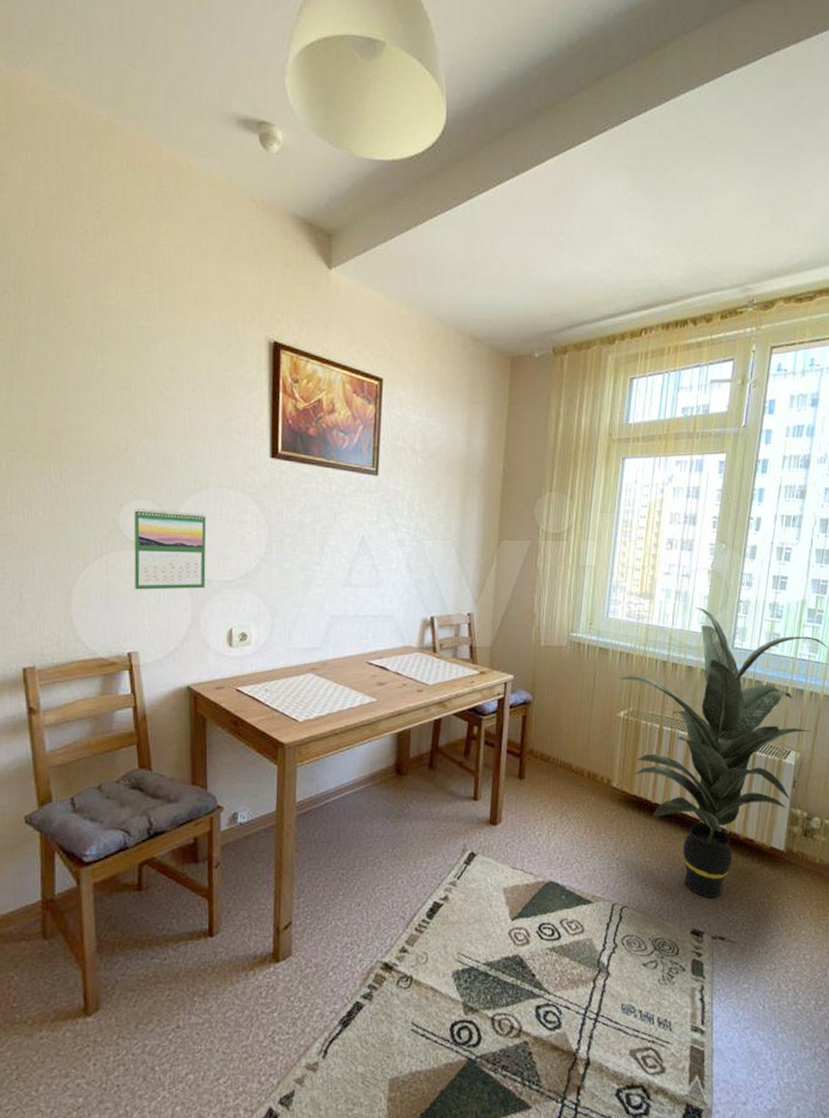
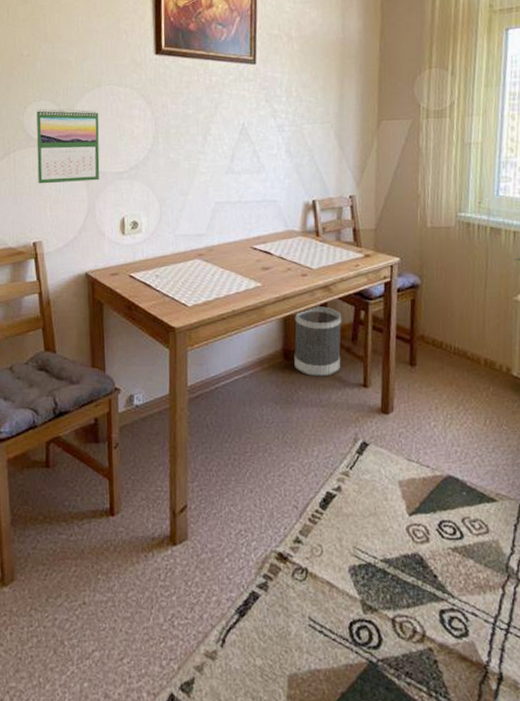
wastebasket: none [407,722,455,791] -> present [294,306,342,377]

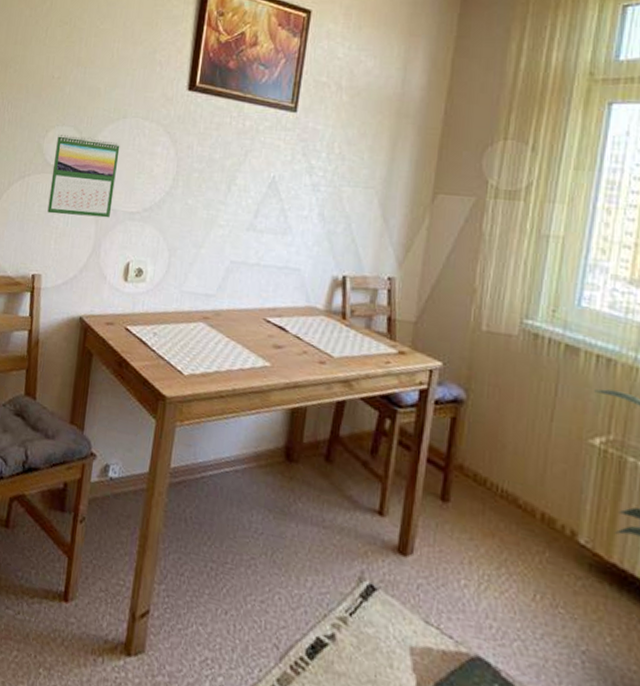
wastebasket: present [294,306,342,377] -> none [297,401,362,492]

